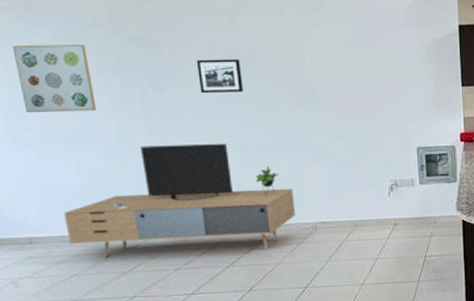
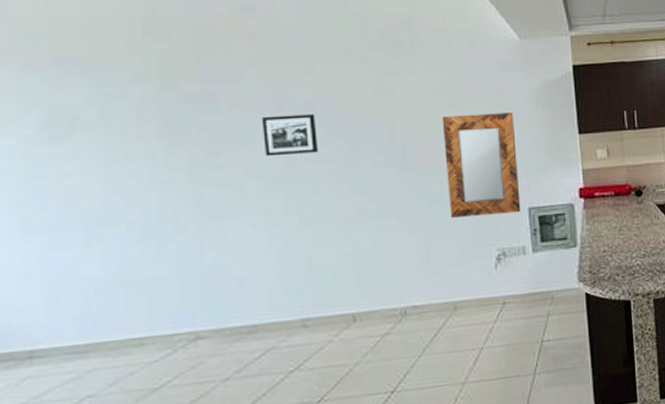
wall art: present [12,44,97,113] -> none [31,104,133,191]
media console: present [63,143,296,258] -> none [79,214,380,371]
home mirror: none [345,65,411,152] -> present [442,113,521,218]

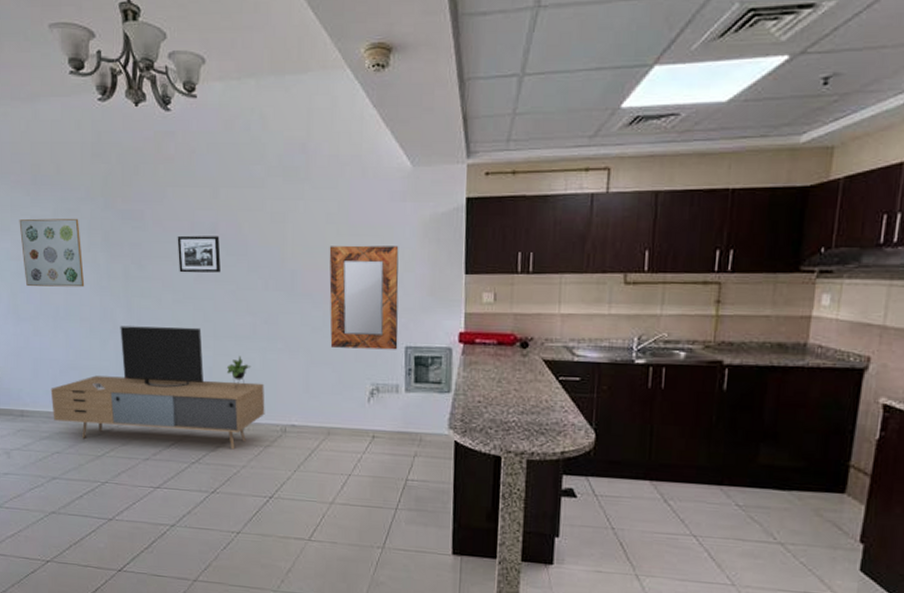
wall art: none [31,104,133,191] -> present [19,218,85,288]
media console: none [79,214,380,371] -> present [50,326,265,450]

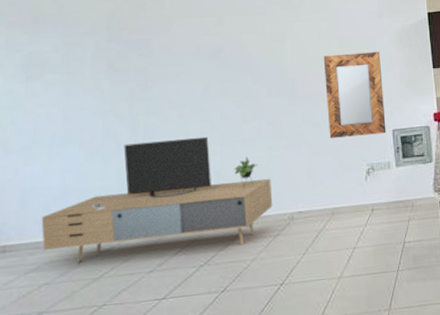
wall art: present [19,218,85,288] -> none [14,50,86,119]
picture frame: present [177,235,221,273] -> none [184,56,226,90]

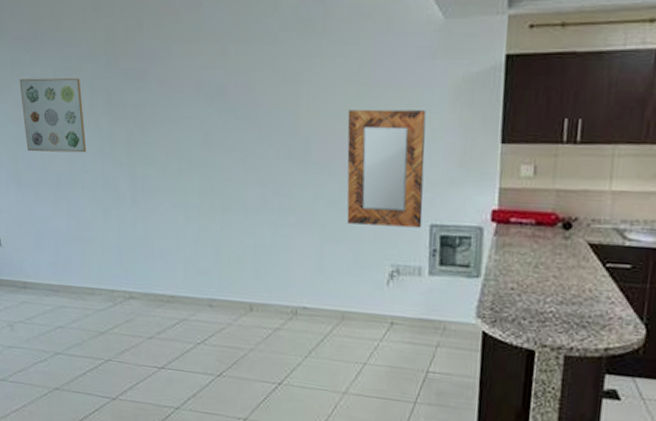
wall art: none [14,50,86,119] -> present [19,77,87,153]
media console: present [41,136,273,263] -> none [53,195,275,332]

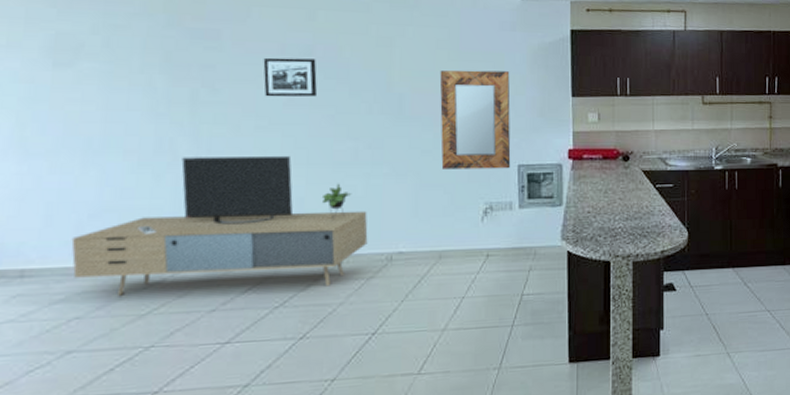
wall art: present [19,77,87,153] -> none [36,34,134,115]
media console: none [53,195,275,332] -> present [71,155,368,296]
picture frame: none [183,97,229,139] -> present [263,57,317,97]

